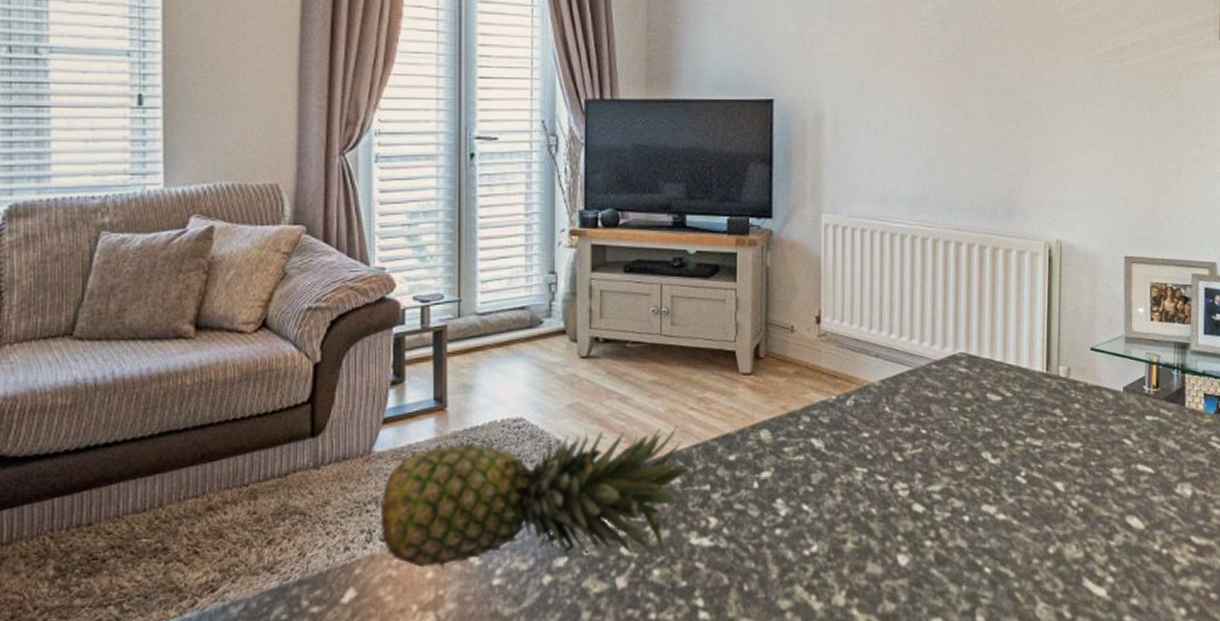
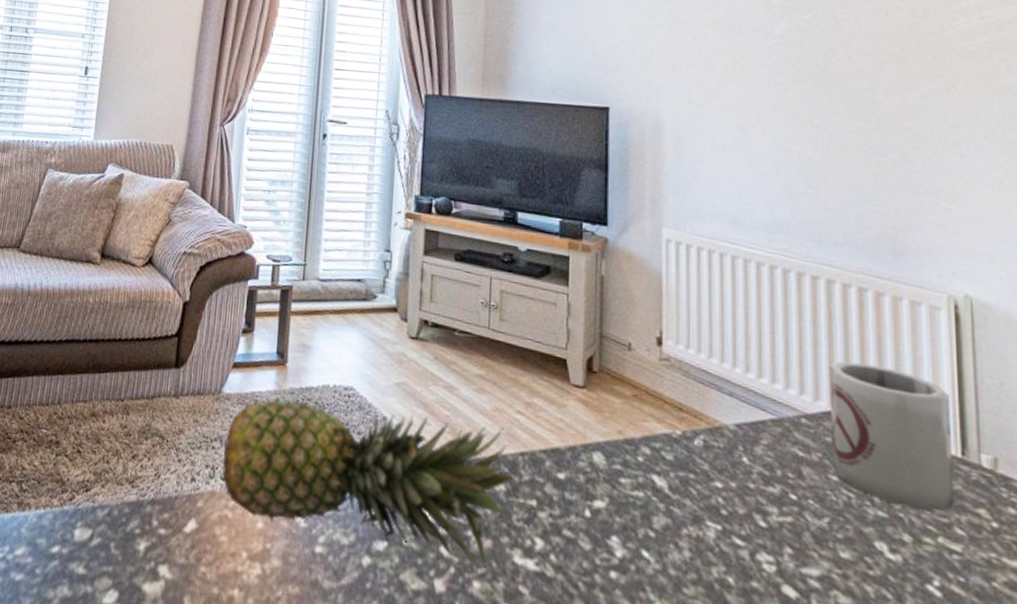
cup: none [954,310,1041,420] -> present [829,361,955,512]

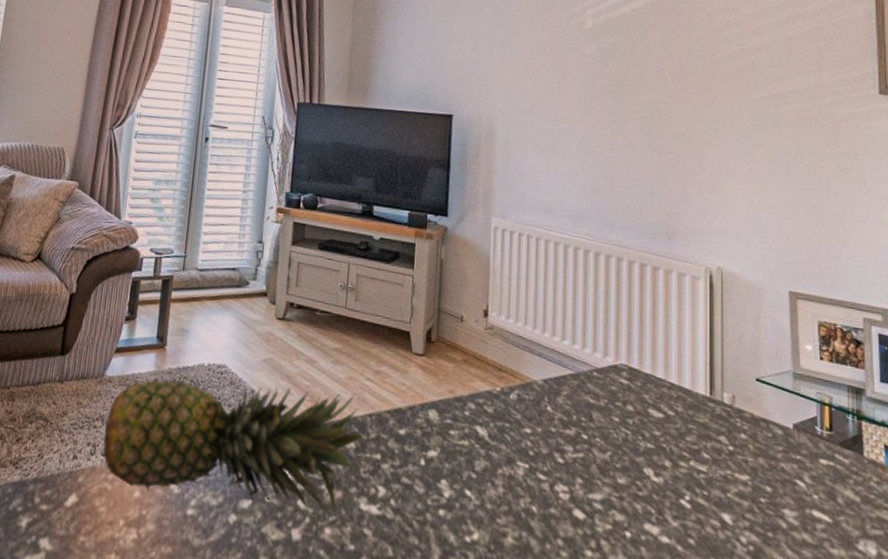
cup: present [829,361,955,512] -> none [615,324,704,441]

